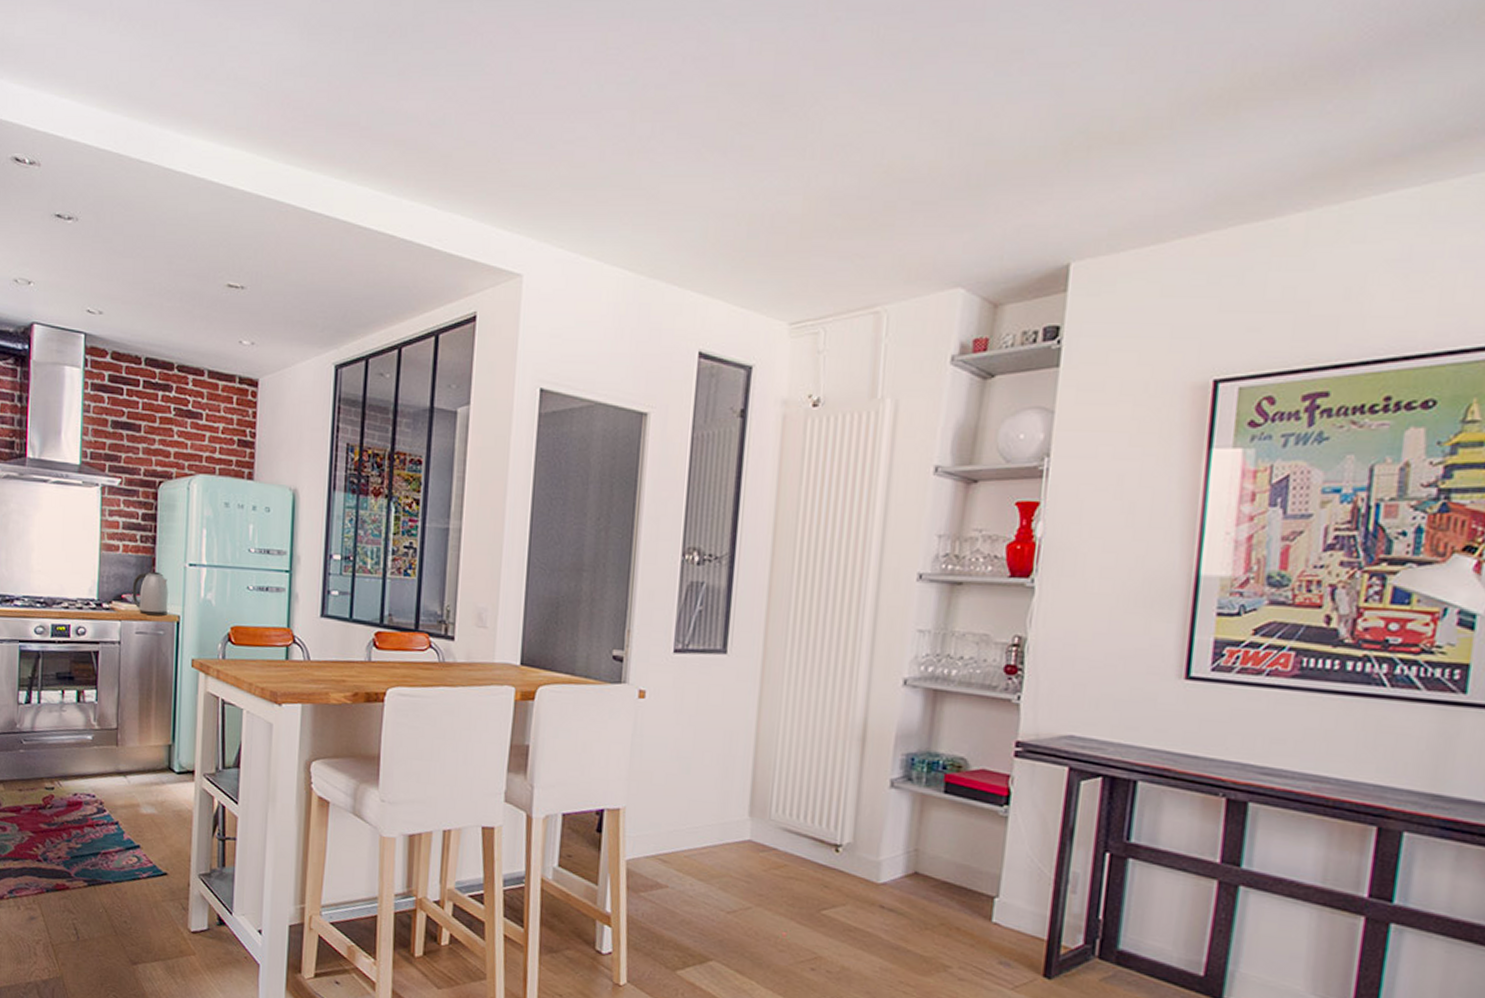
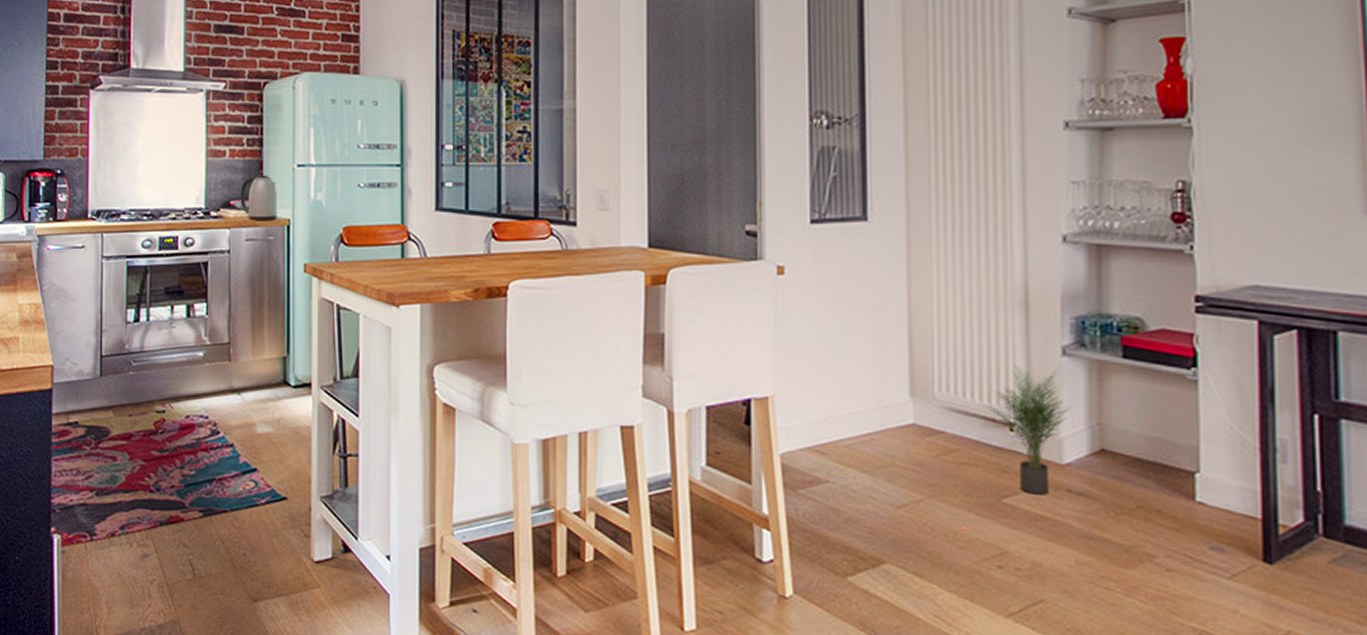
potted plant: none [813,793,892,909] -> present [982,365,1070,495]

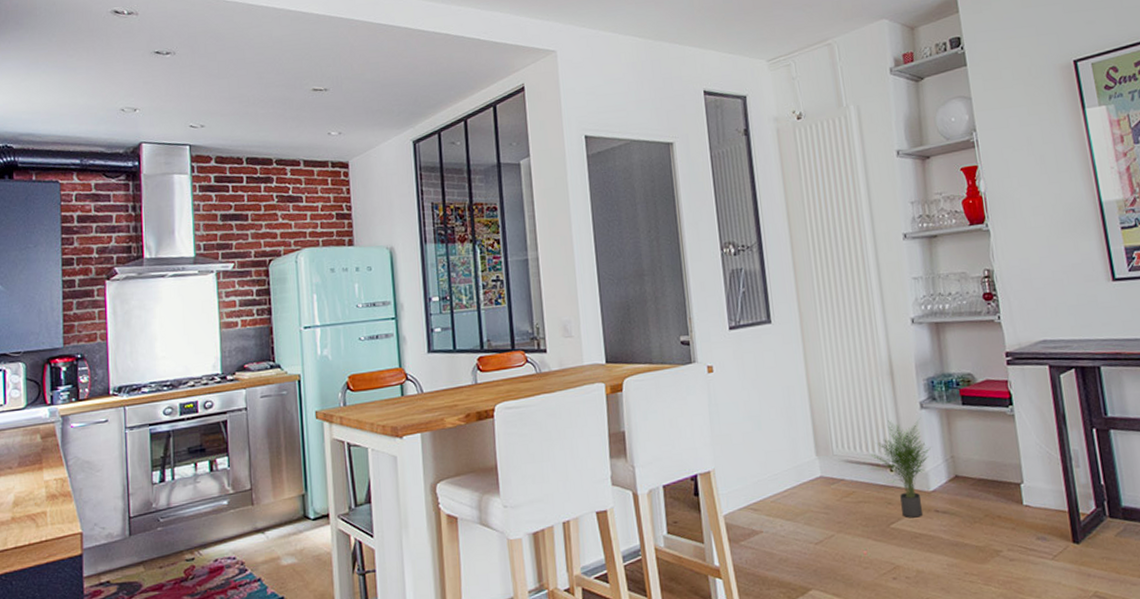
kettle: present [240,175,277,221] -> none [253,339,289,380]

